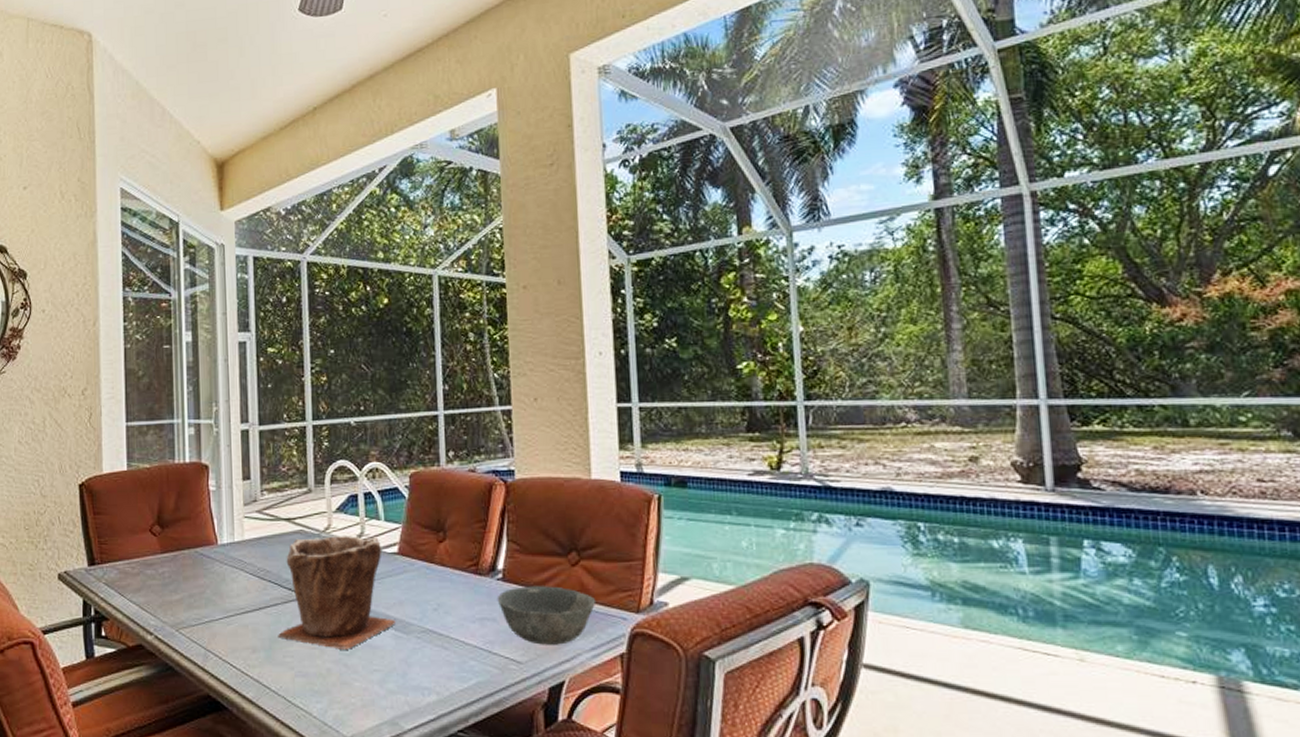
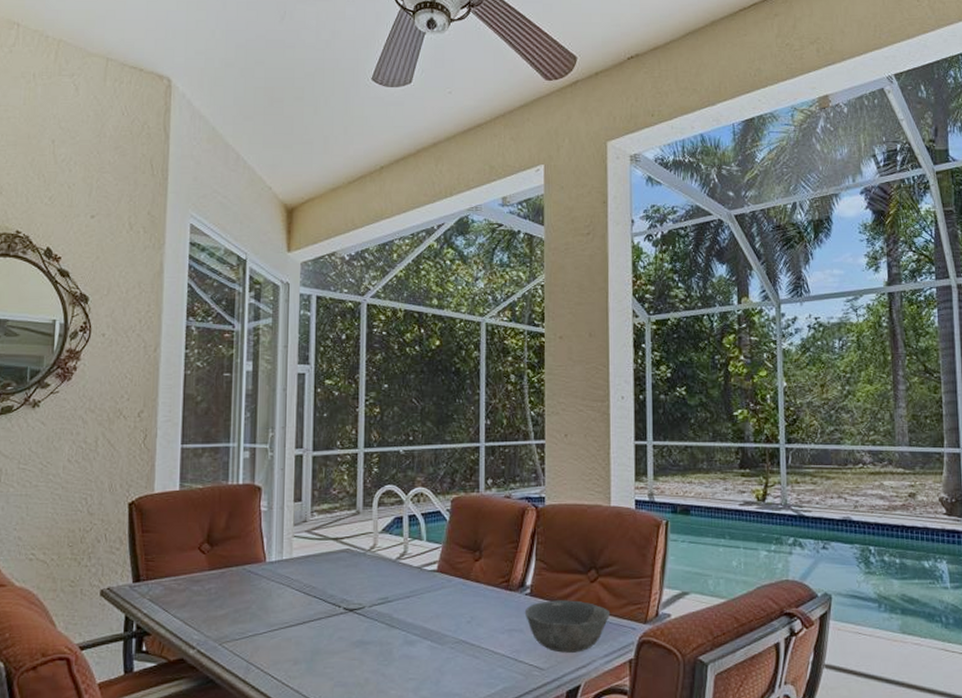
plant pot: present [278,536,397,650] -> none [320,554,433,660]

